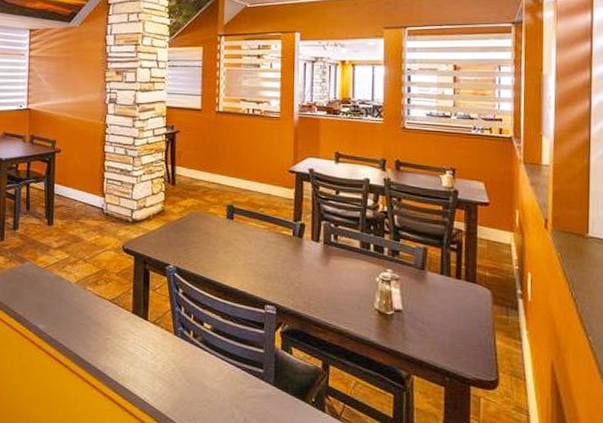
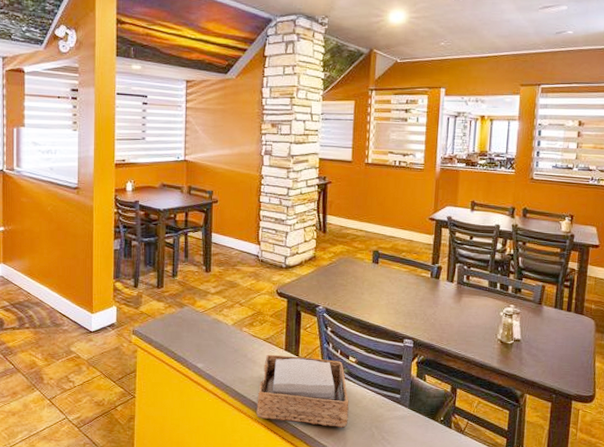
napkin holder: none [102,317,205,405] -> present [256,354,349,428]

